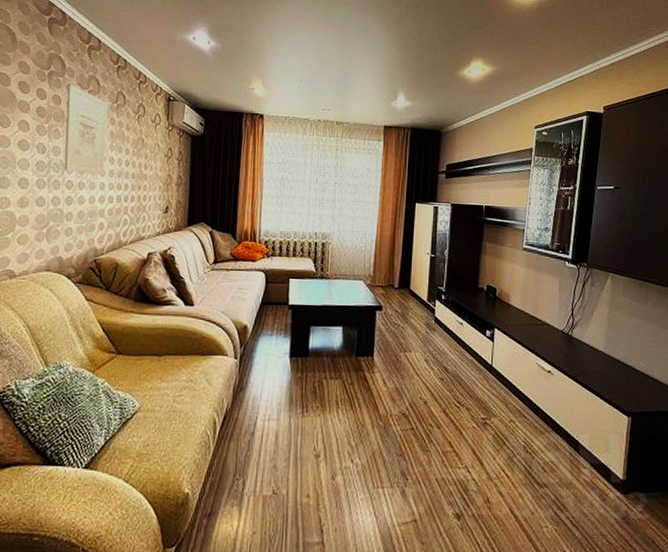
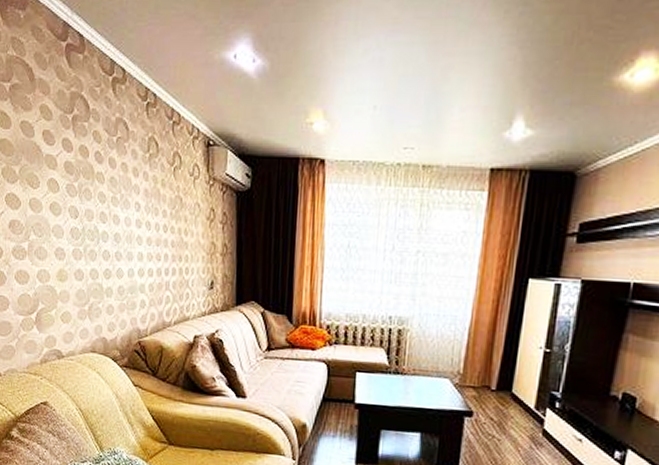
wall art: present [64,84,108,174] -> none [94,130,142,243]

